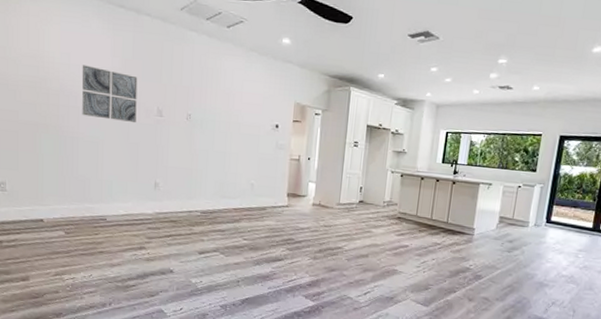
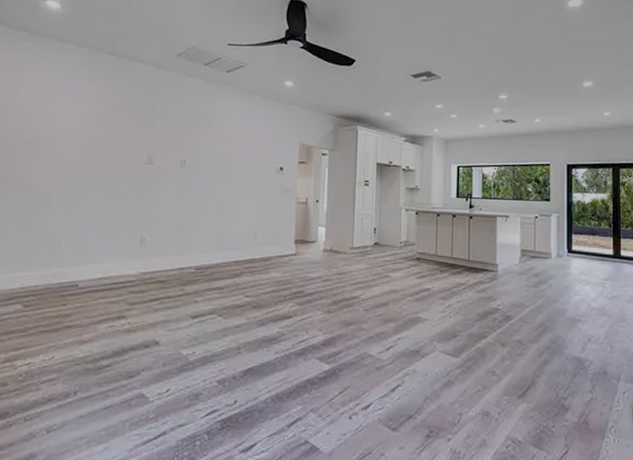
wall art: present [81,65,138,123] -> none [57,113,126,173]

